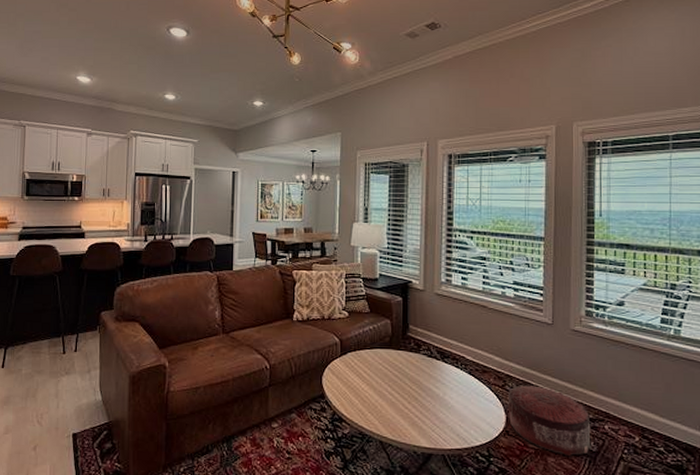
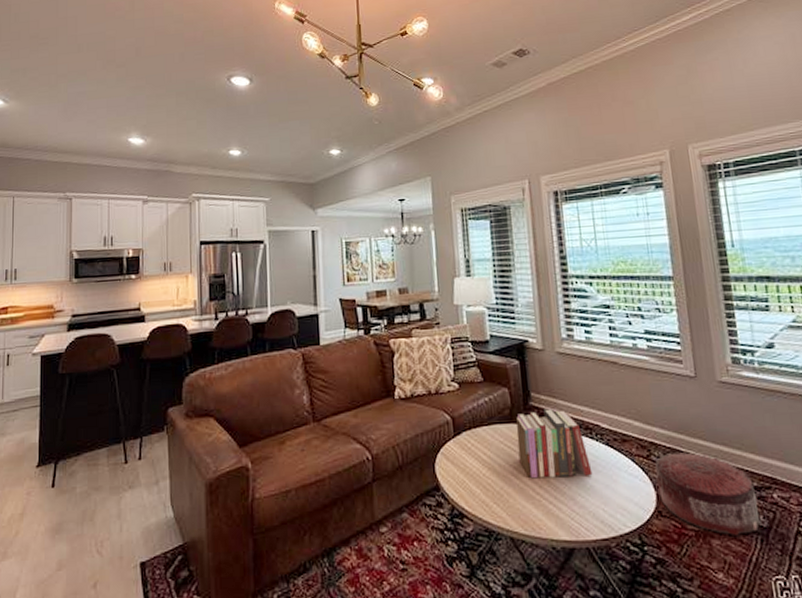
books: none [394,340,454,398] -> present [516,409,593,479]

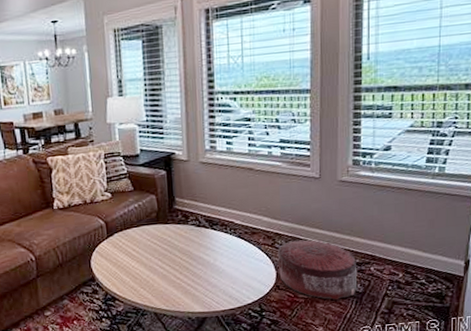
books: present [516,409,593,479] -> none [161,210,225,267]

